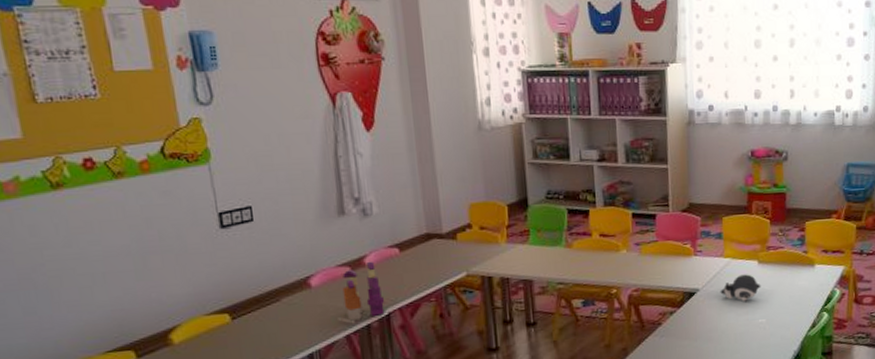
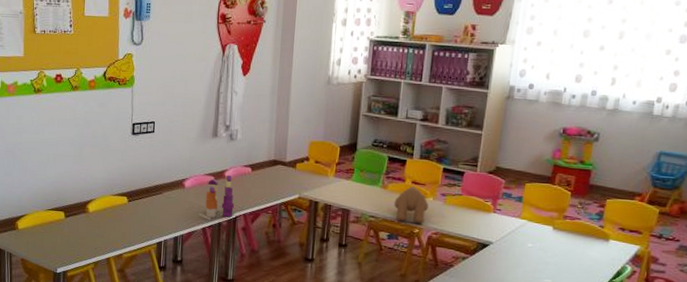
teddy bear: none [583,240,623,284] -> present [394,186,429,223]
toy animal: present [720,274,761,303] -> none [511,236,553,262]

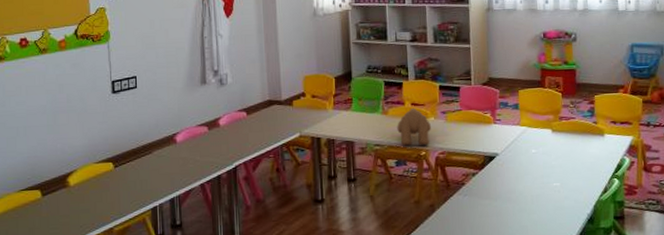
toy blocks: present [199,174,235,220] -> none [195,122,233,174]

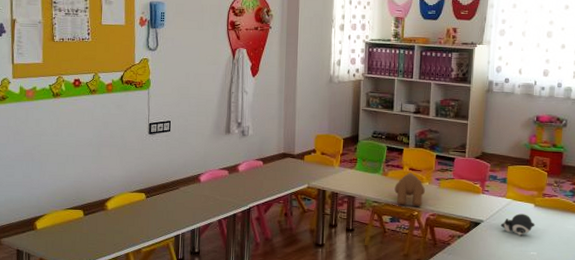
toy animal: none [517,141,555,167] -> present [500,213,535,237]

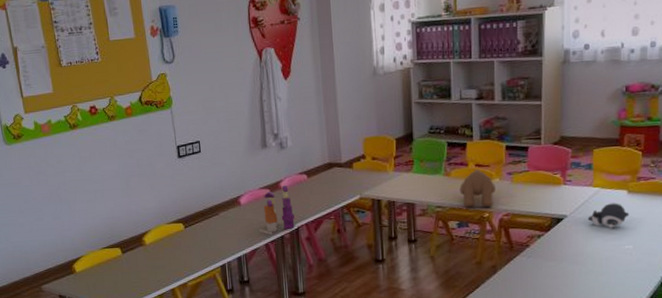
toy blocks: none [214,168,248,212] -> present [259,185,295,235]

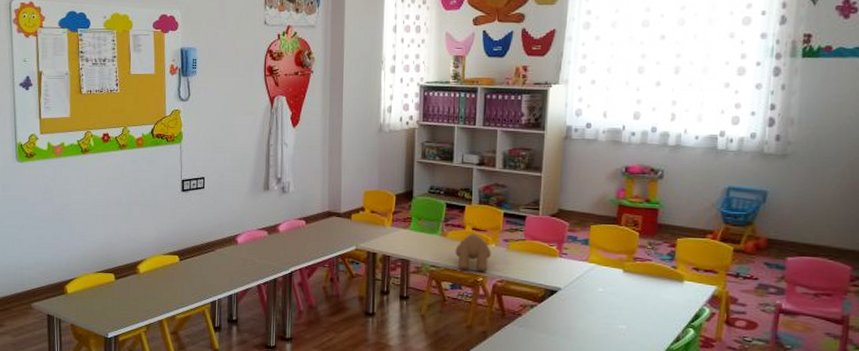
toy blocks: present [259,185,295,235] -> none [253,228,290,276]
toy animal: present [587,203,630,229] -> none [581,280,625,307]

